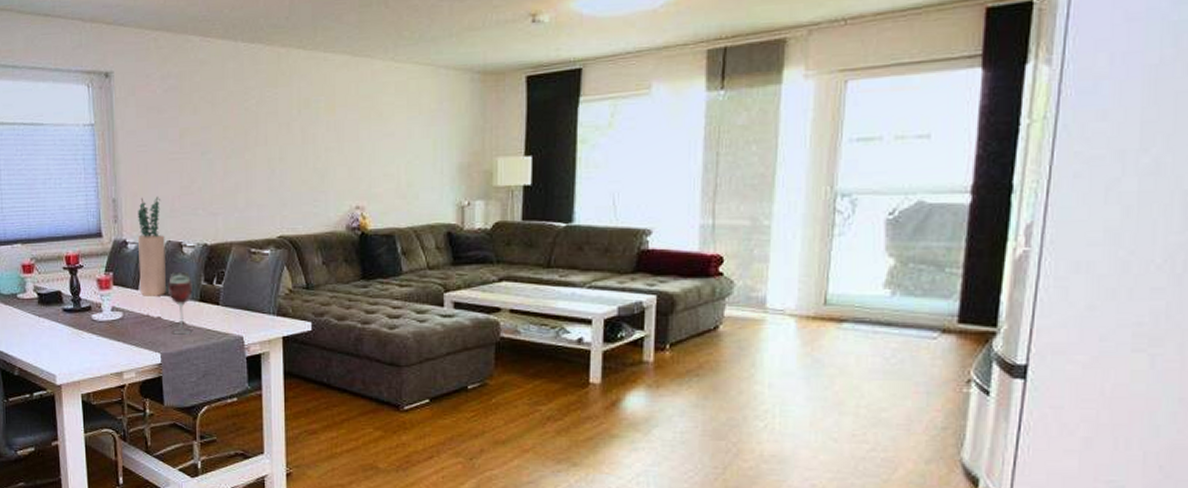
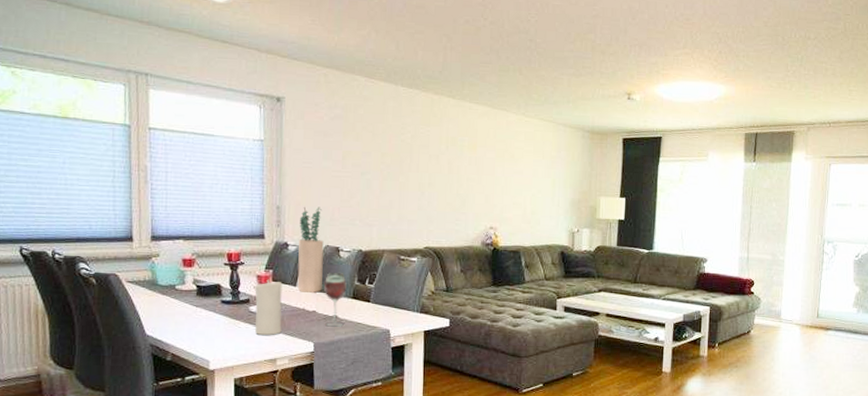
candle: none [96,283,126,347] -> present [255,279,282,336]

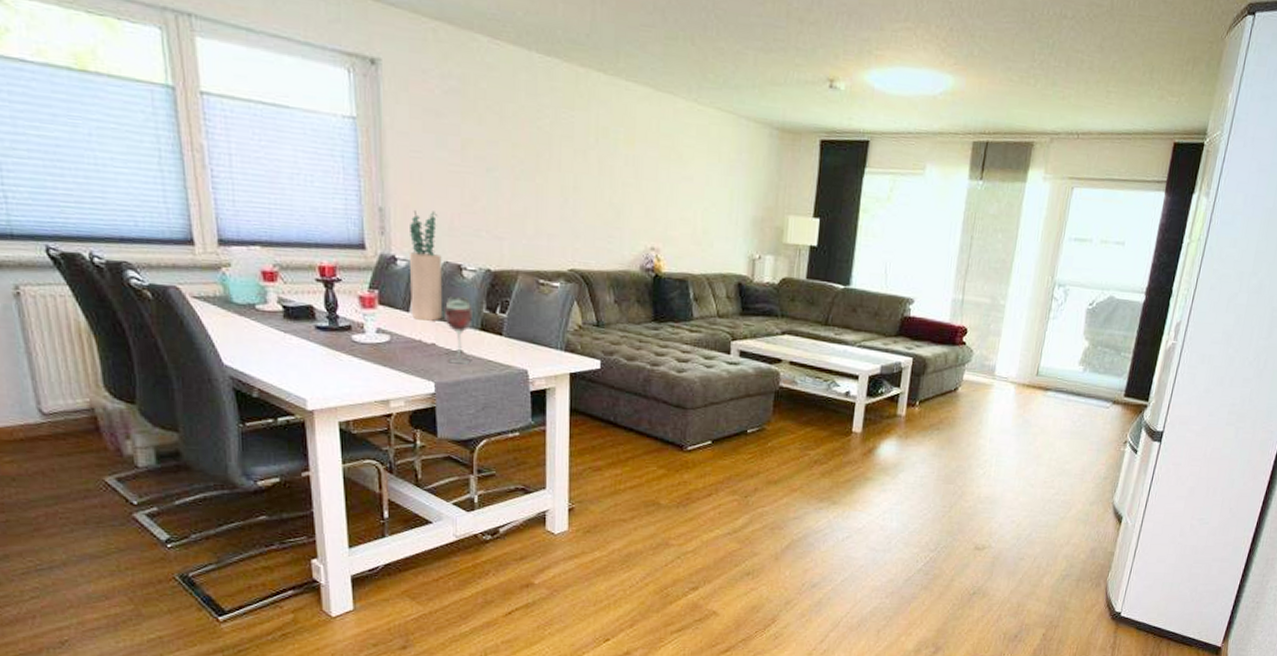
candle: present [255,279,282,336] -> none [357,301,394,372]

